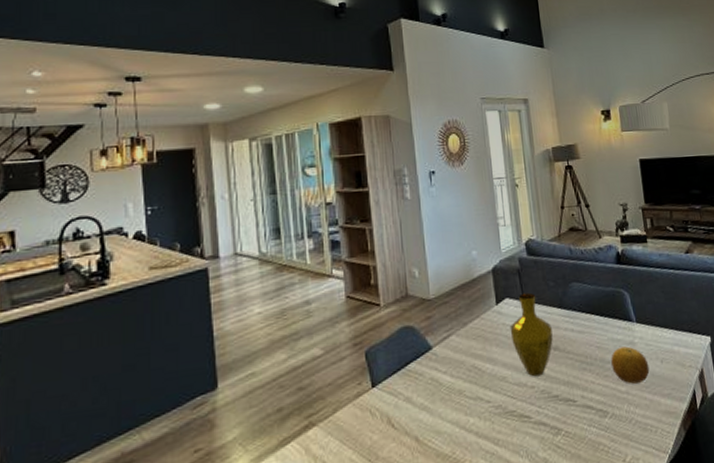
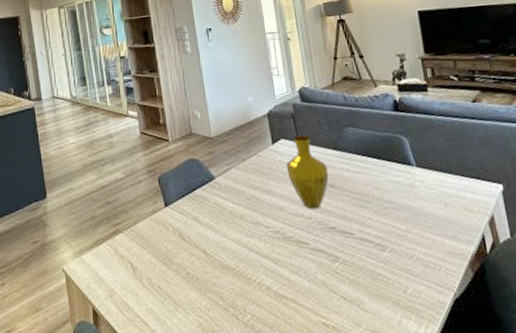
fruit: present [611,346,650,384] -> none [389,188,432,223]

